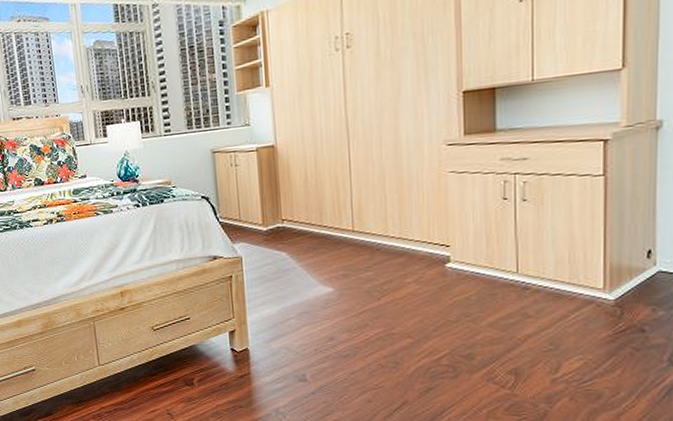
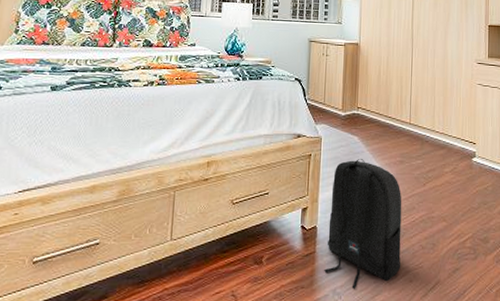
backpack: none [261,275,356,409] -> present [324,158,402,289]

